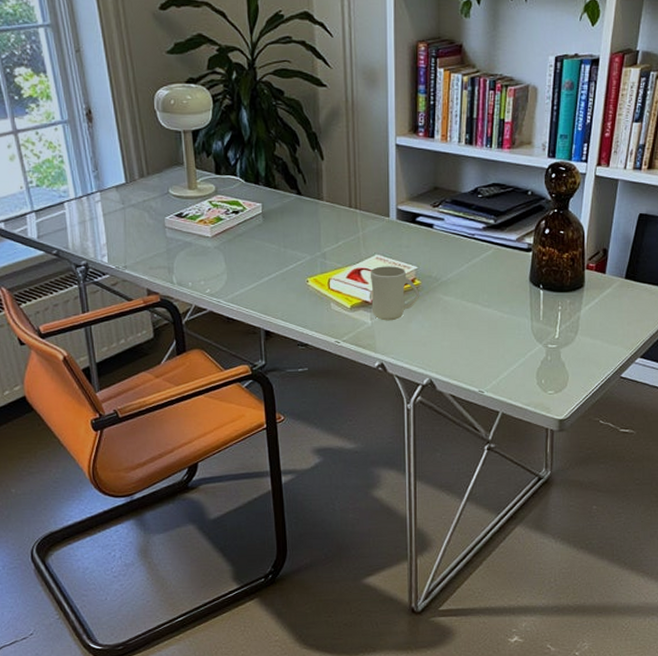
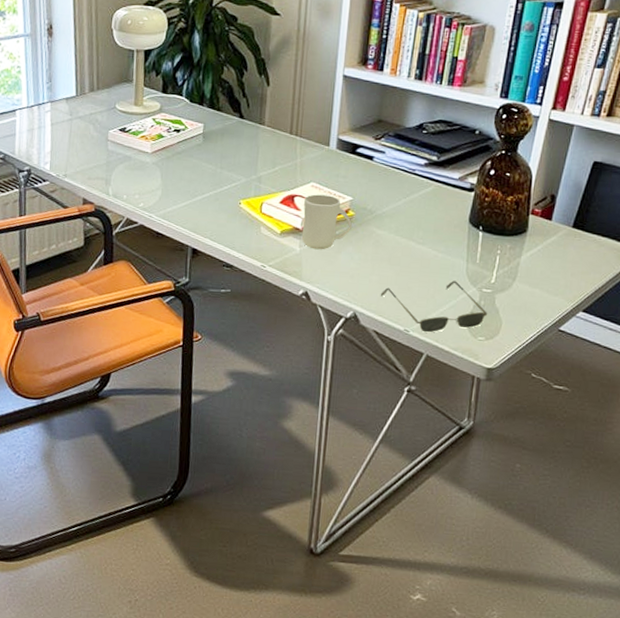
eyeglasses: none [453,339,555,392] -> present [380,280,488,333]

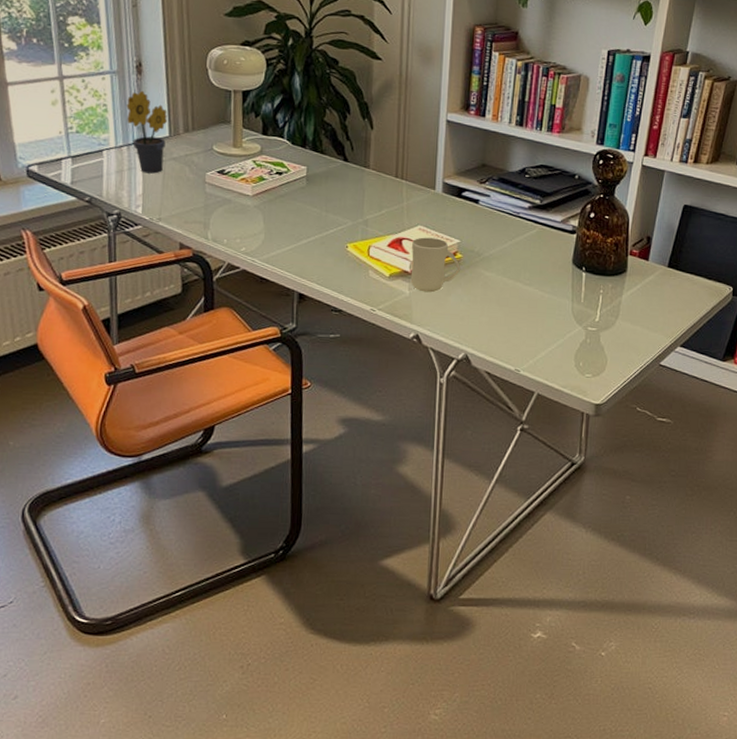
potted flower: none [38,52,75,132] -> present [126,90,167,174]
eyeglasses: present [380,280,488,333] -> none [490,320,594,372]

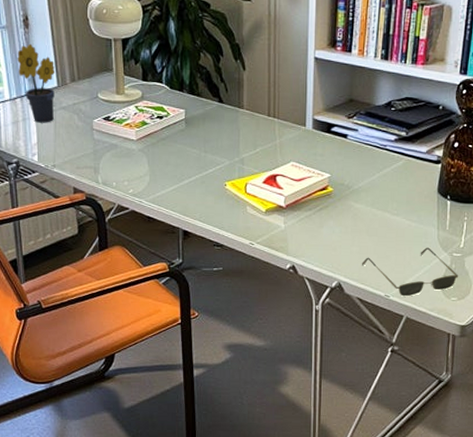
mug: present [410,237,461,293] -> none [285,173,332,226]
eyeglasses: none [490,320,594,372] -> present [361,247,459,297]

